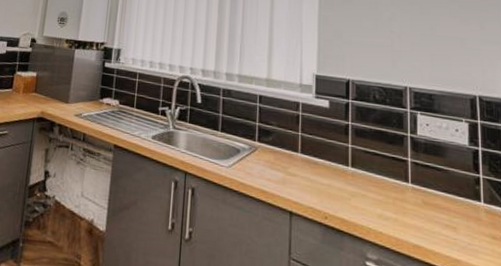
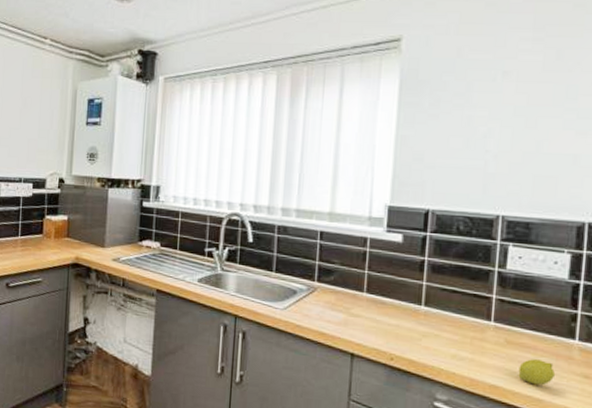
fruit: none [436,219,469,246] -> present [518,359,556,385]

